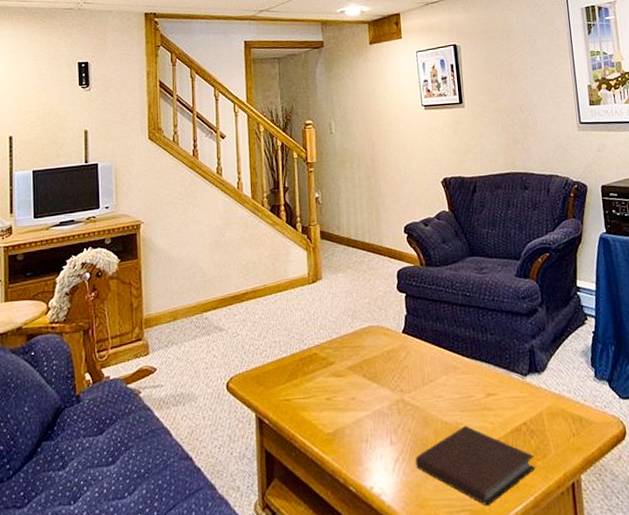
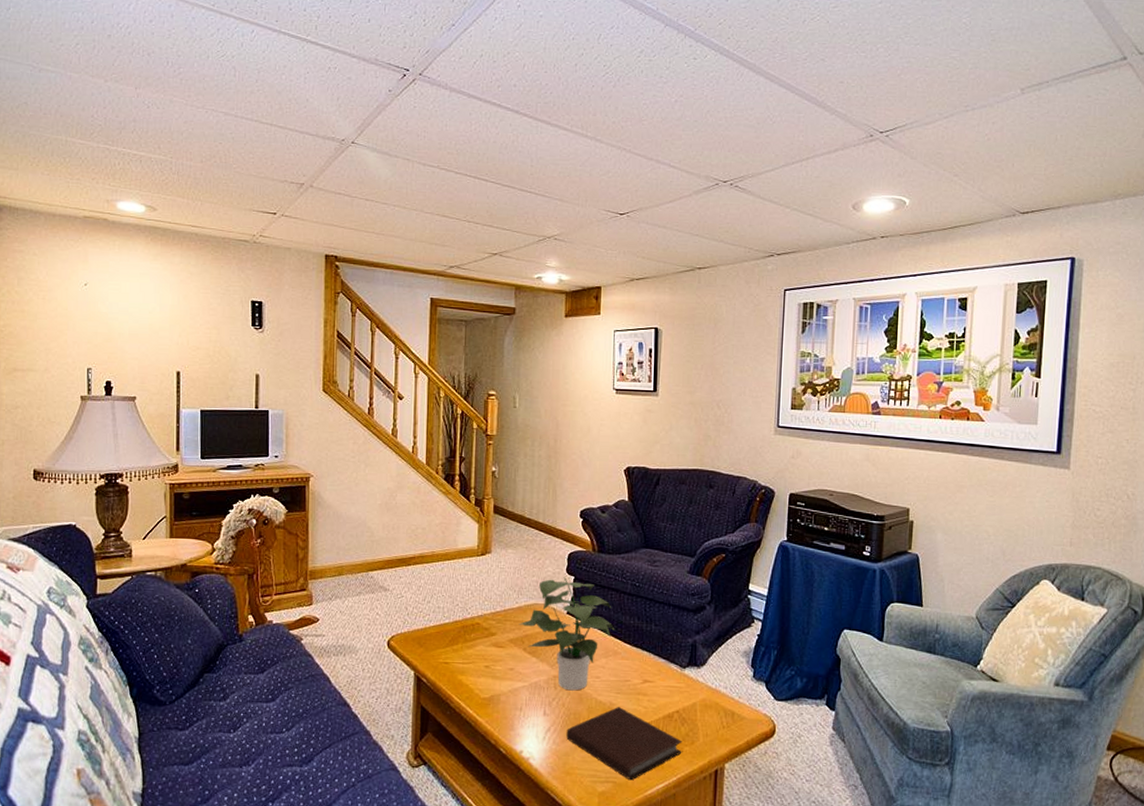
potted plant: none [355,295,452,415] -> present [518,577,615,691]

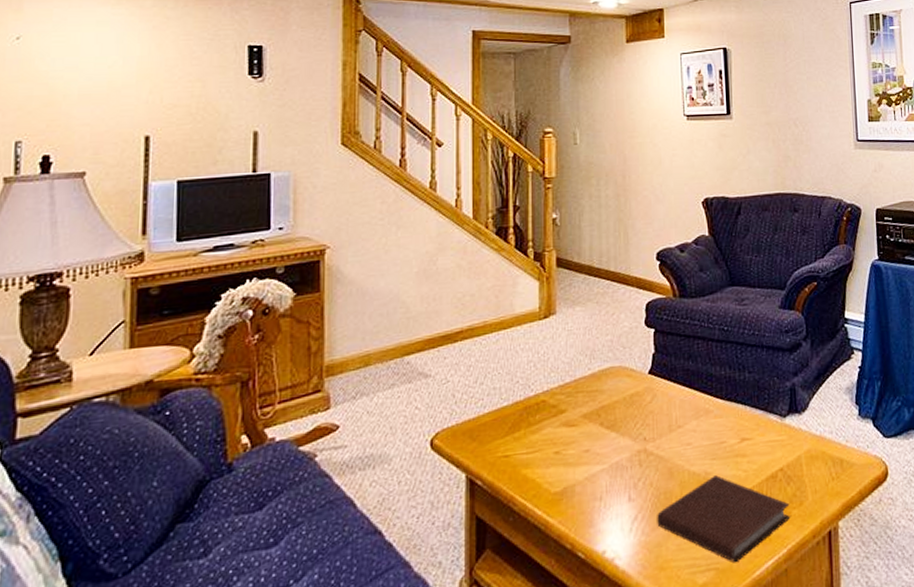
potted plant: present [518,577,615,691] -> none [592,331,705,466]

